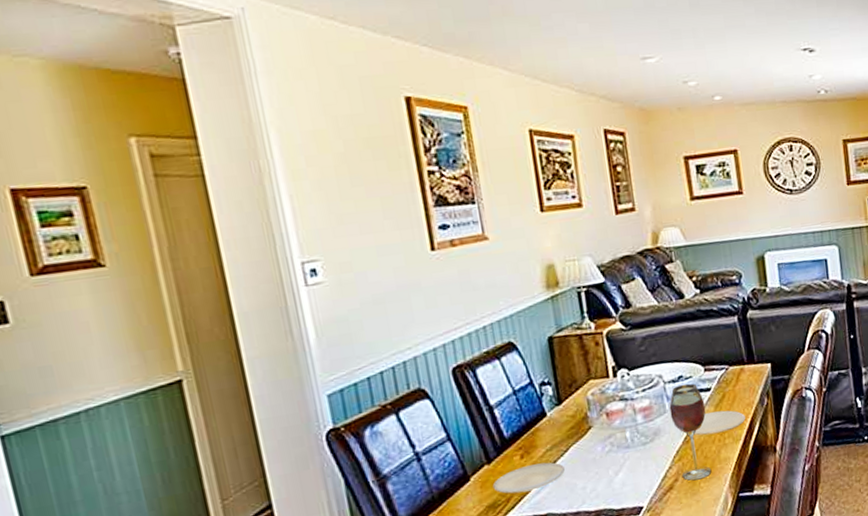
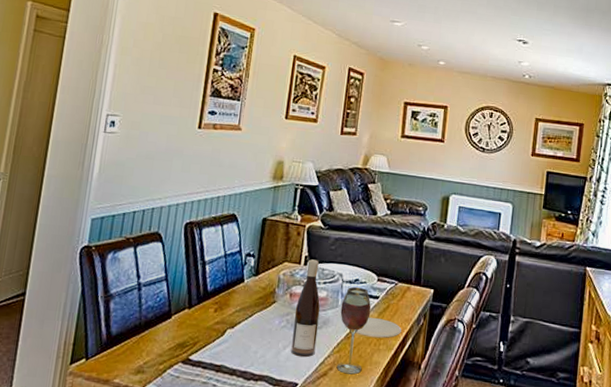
plate: present [492,462,566,494] -> none [186,319,246,342]
bottle: none [617,367,654,479] -> present [291,259,321,358]

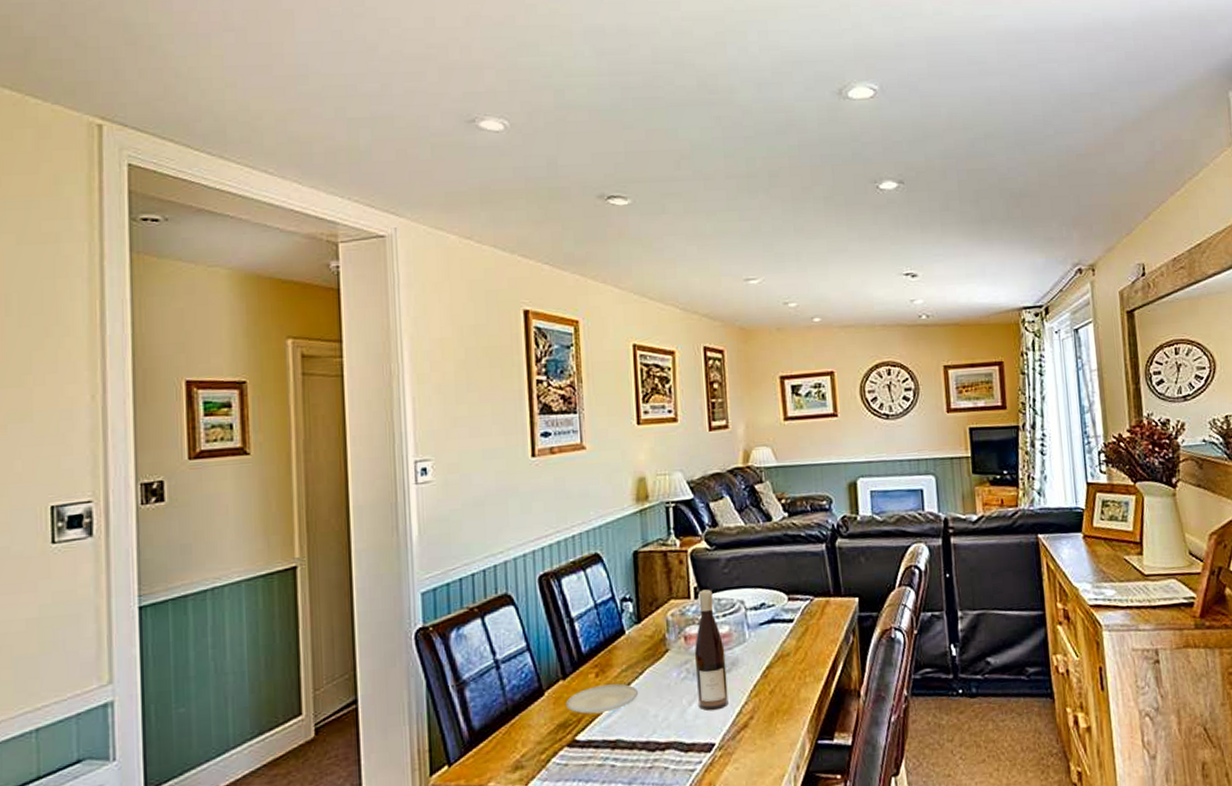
plate: none [186,319,246,342] -> present [565,683,639,715]
wineglass: present [336,286,371,375] -> none [749,612,790,721]
plate: present [355,317,402,339] -> none [772,645,829,671]

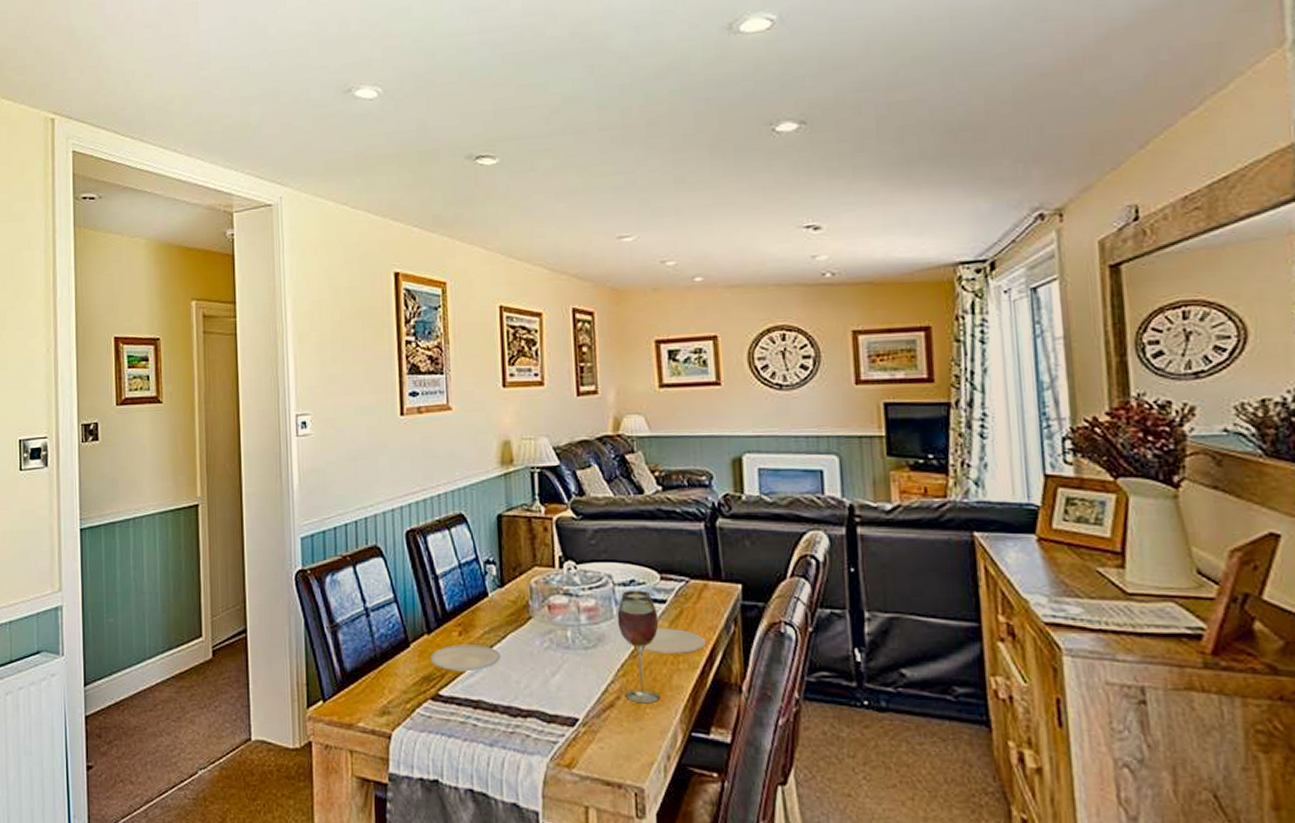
bottle: present [694,589,729,712] -> none [558,560,594,685]
wineglass: none [749,612,790,721] -> present [617,590,660,704]
plate: none [772,645,829,671] -> present [642,627,706,655]

